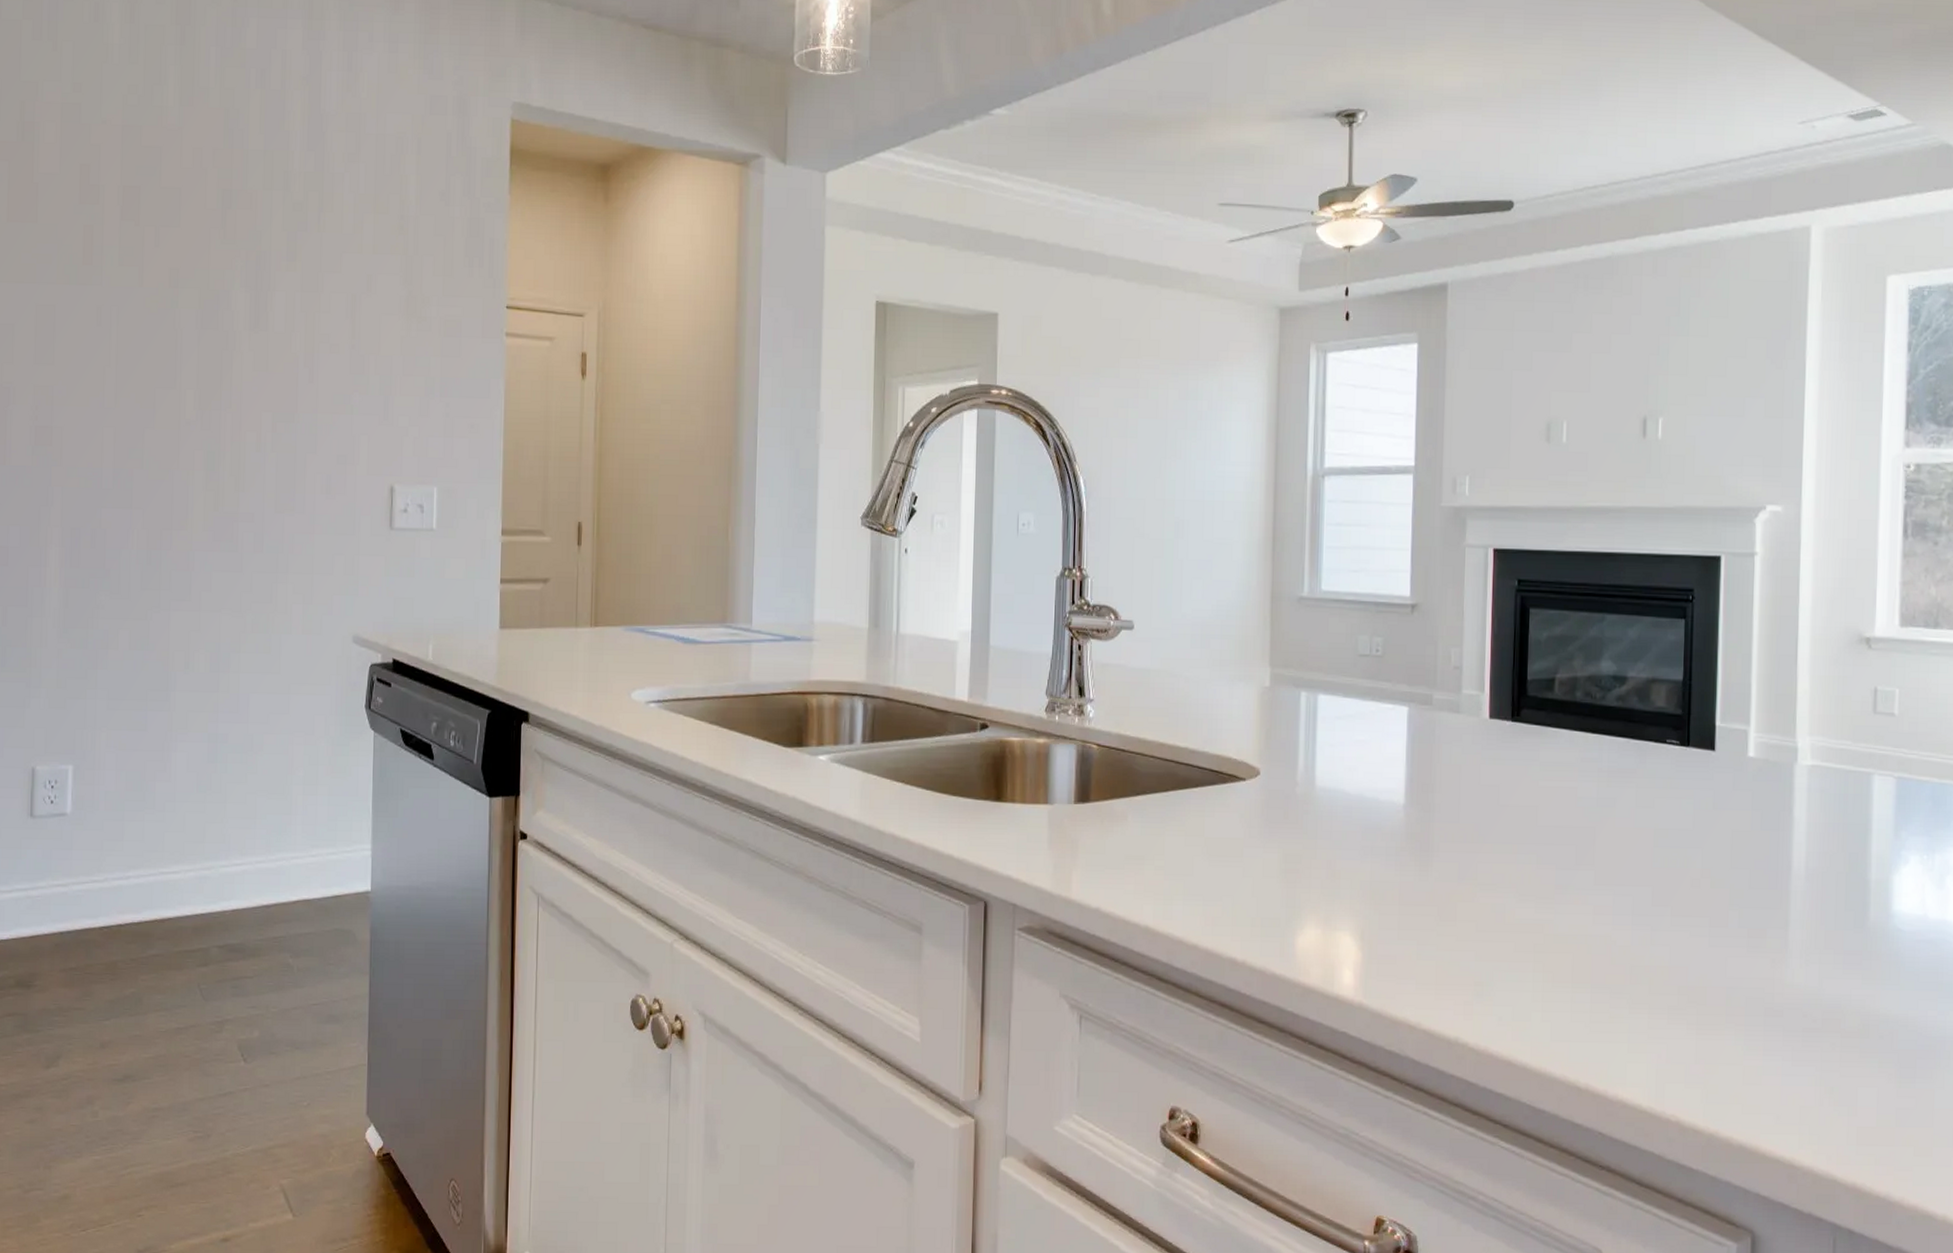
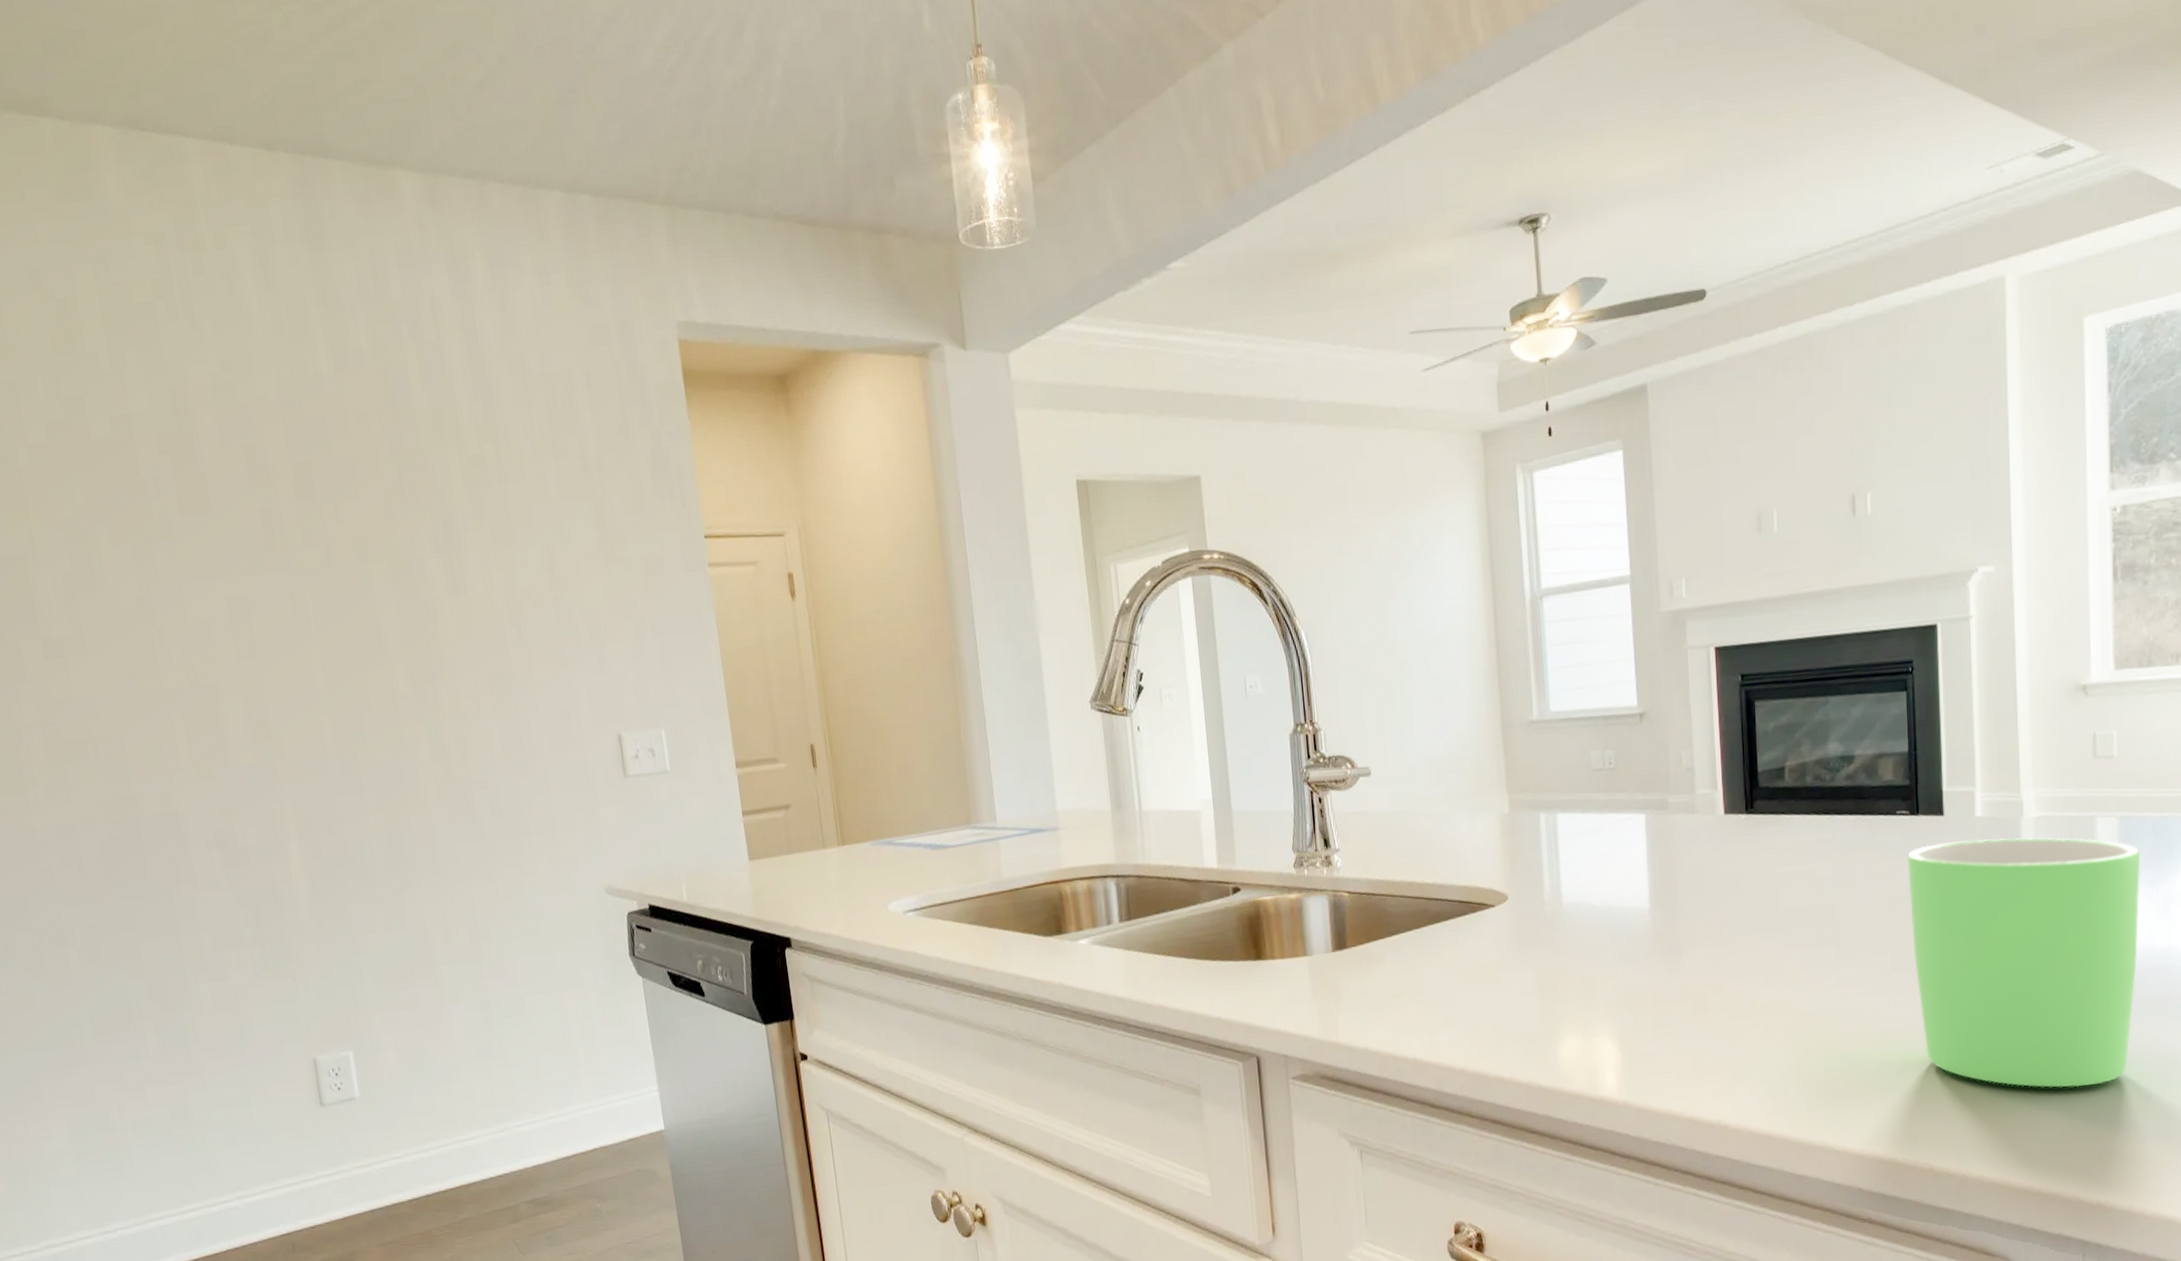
mug: none [1673,779,1917,1056] -> present [1907,837,2141,1088]

